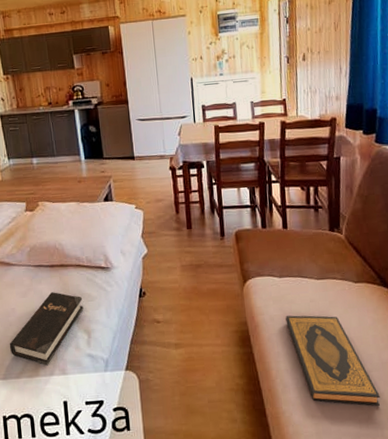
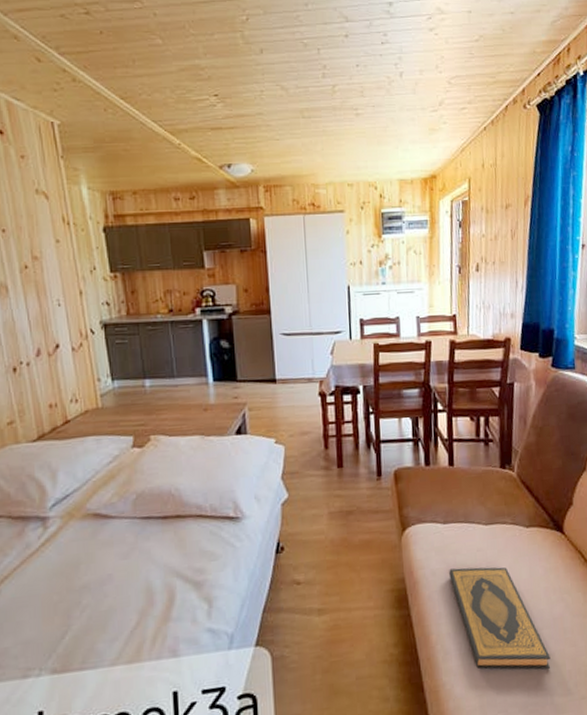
hardback book: present [9,292,84,366] -> none [102,551,204,647]

